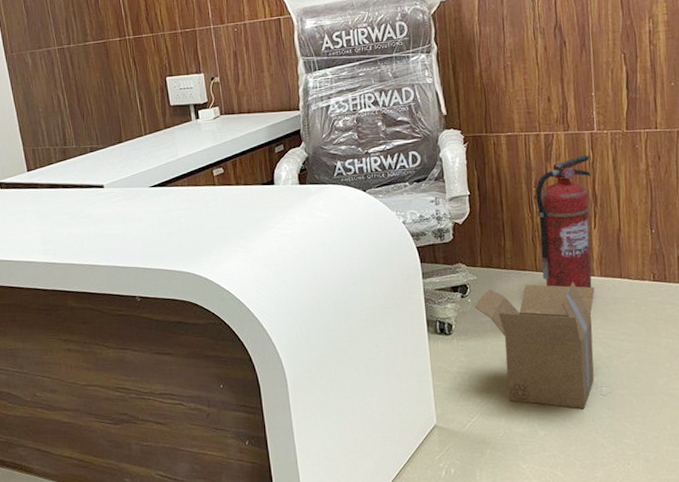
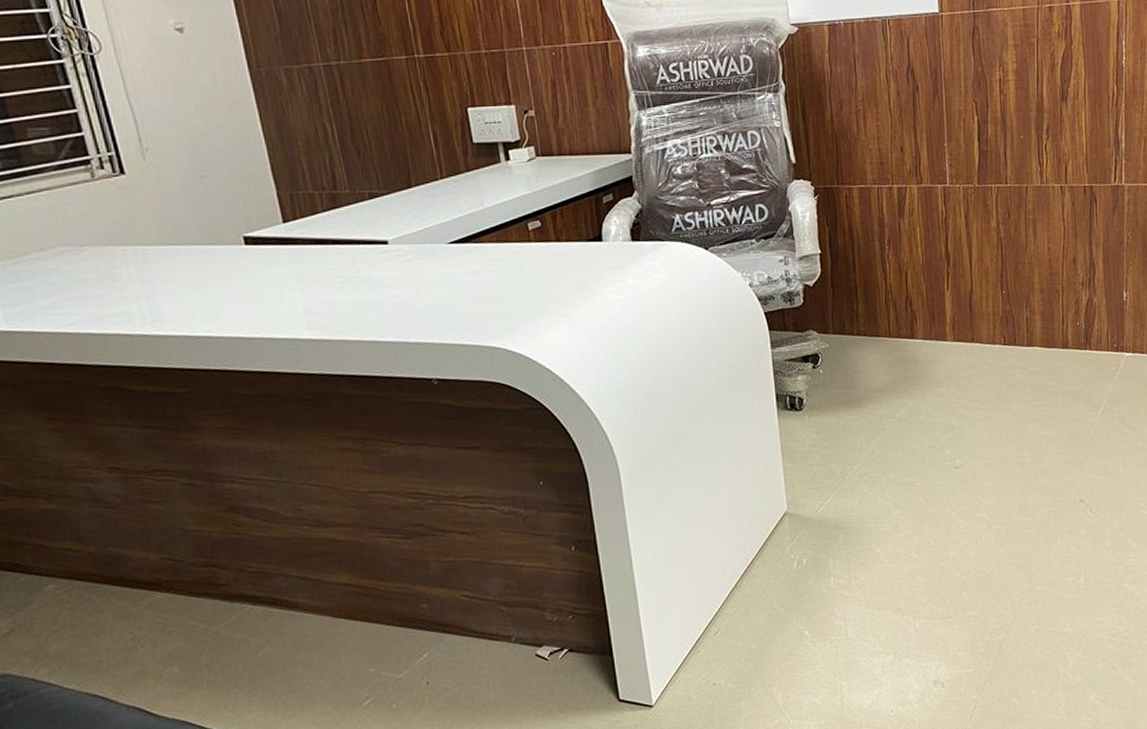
cardboard box: present [474,281,595,409] -> none [826,347,948,484]
fire extinguisher: present [535,154,592,288] -> none [888,210,945,354]

